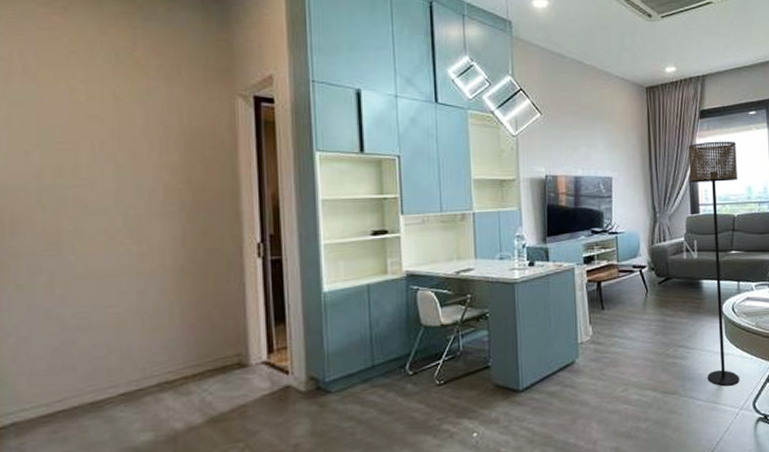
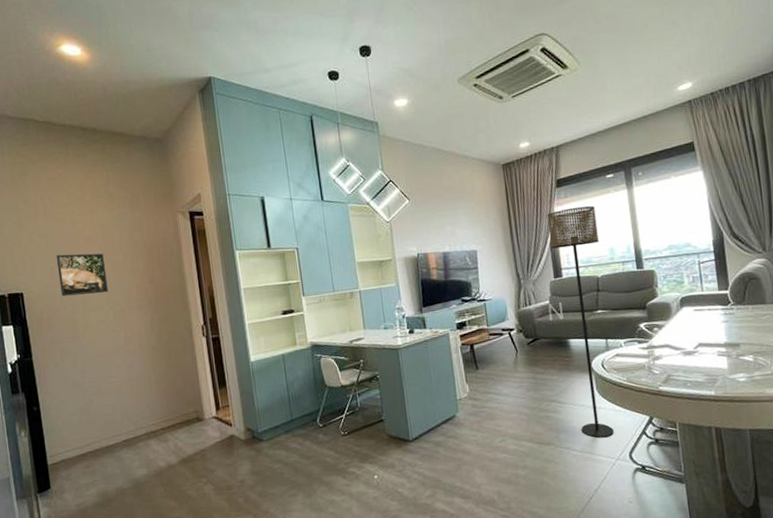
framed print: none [36,133,119,192] -> present [56,253,109,297]

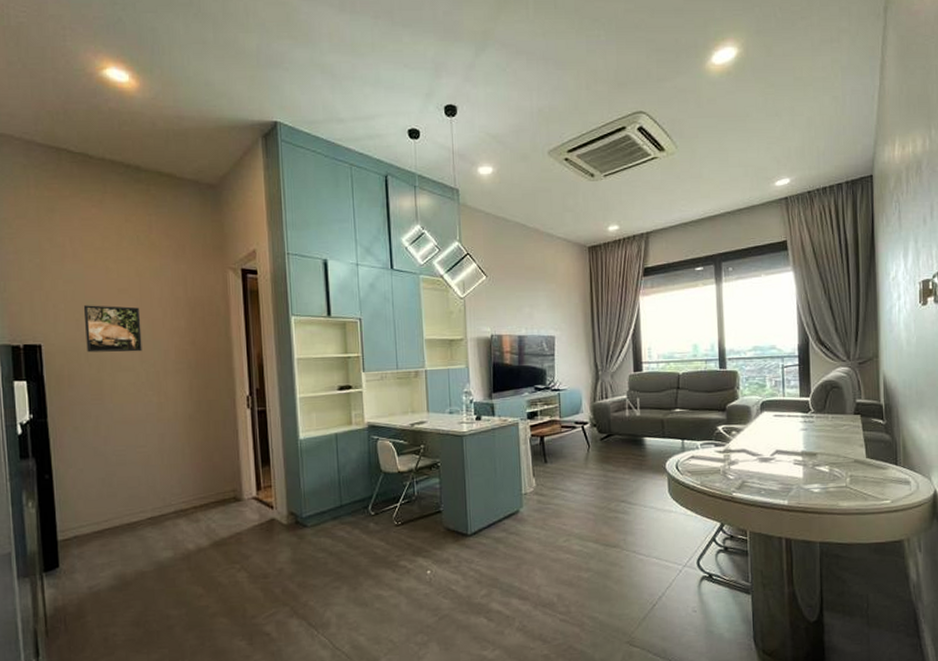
floor lamp: present [547,205,614,438] -> none [631,298,683,543]

